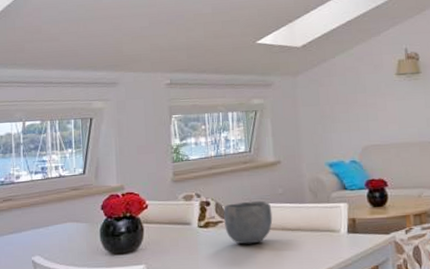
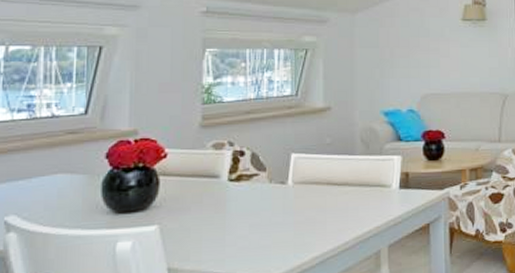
bowl: present [224,200,273,244] -> none [260,151,317,201]

